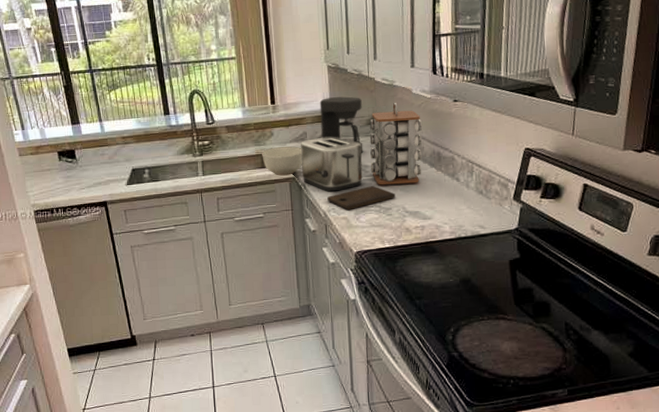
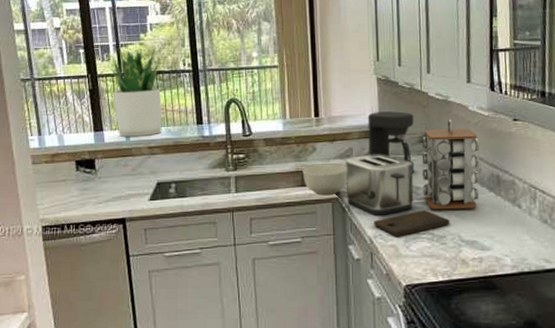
planter: none [81,41,133,129] -> present [110,45,163,138]

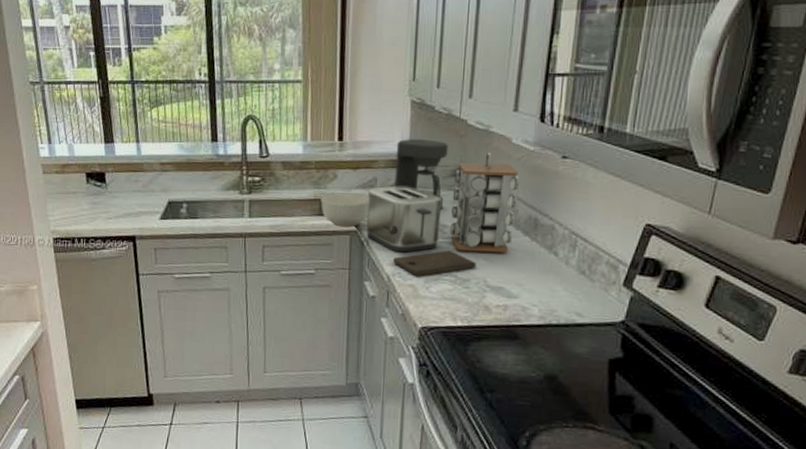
planter: present [110,45,163,138] -> none [122,50,176,152]

